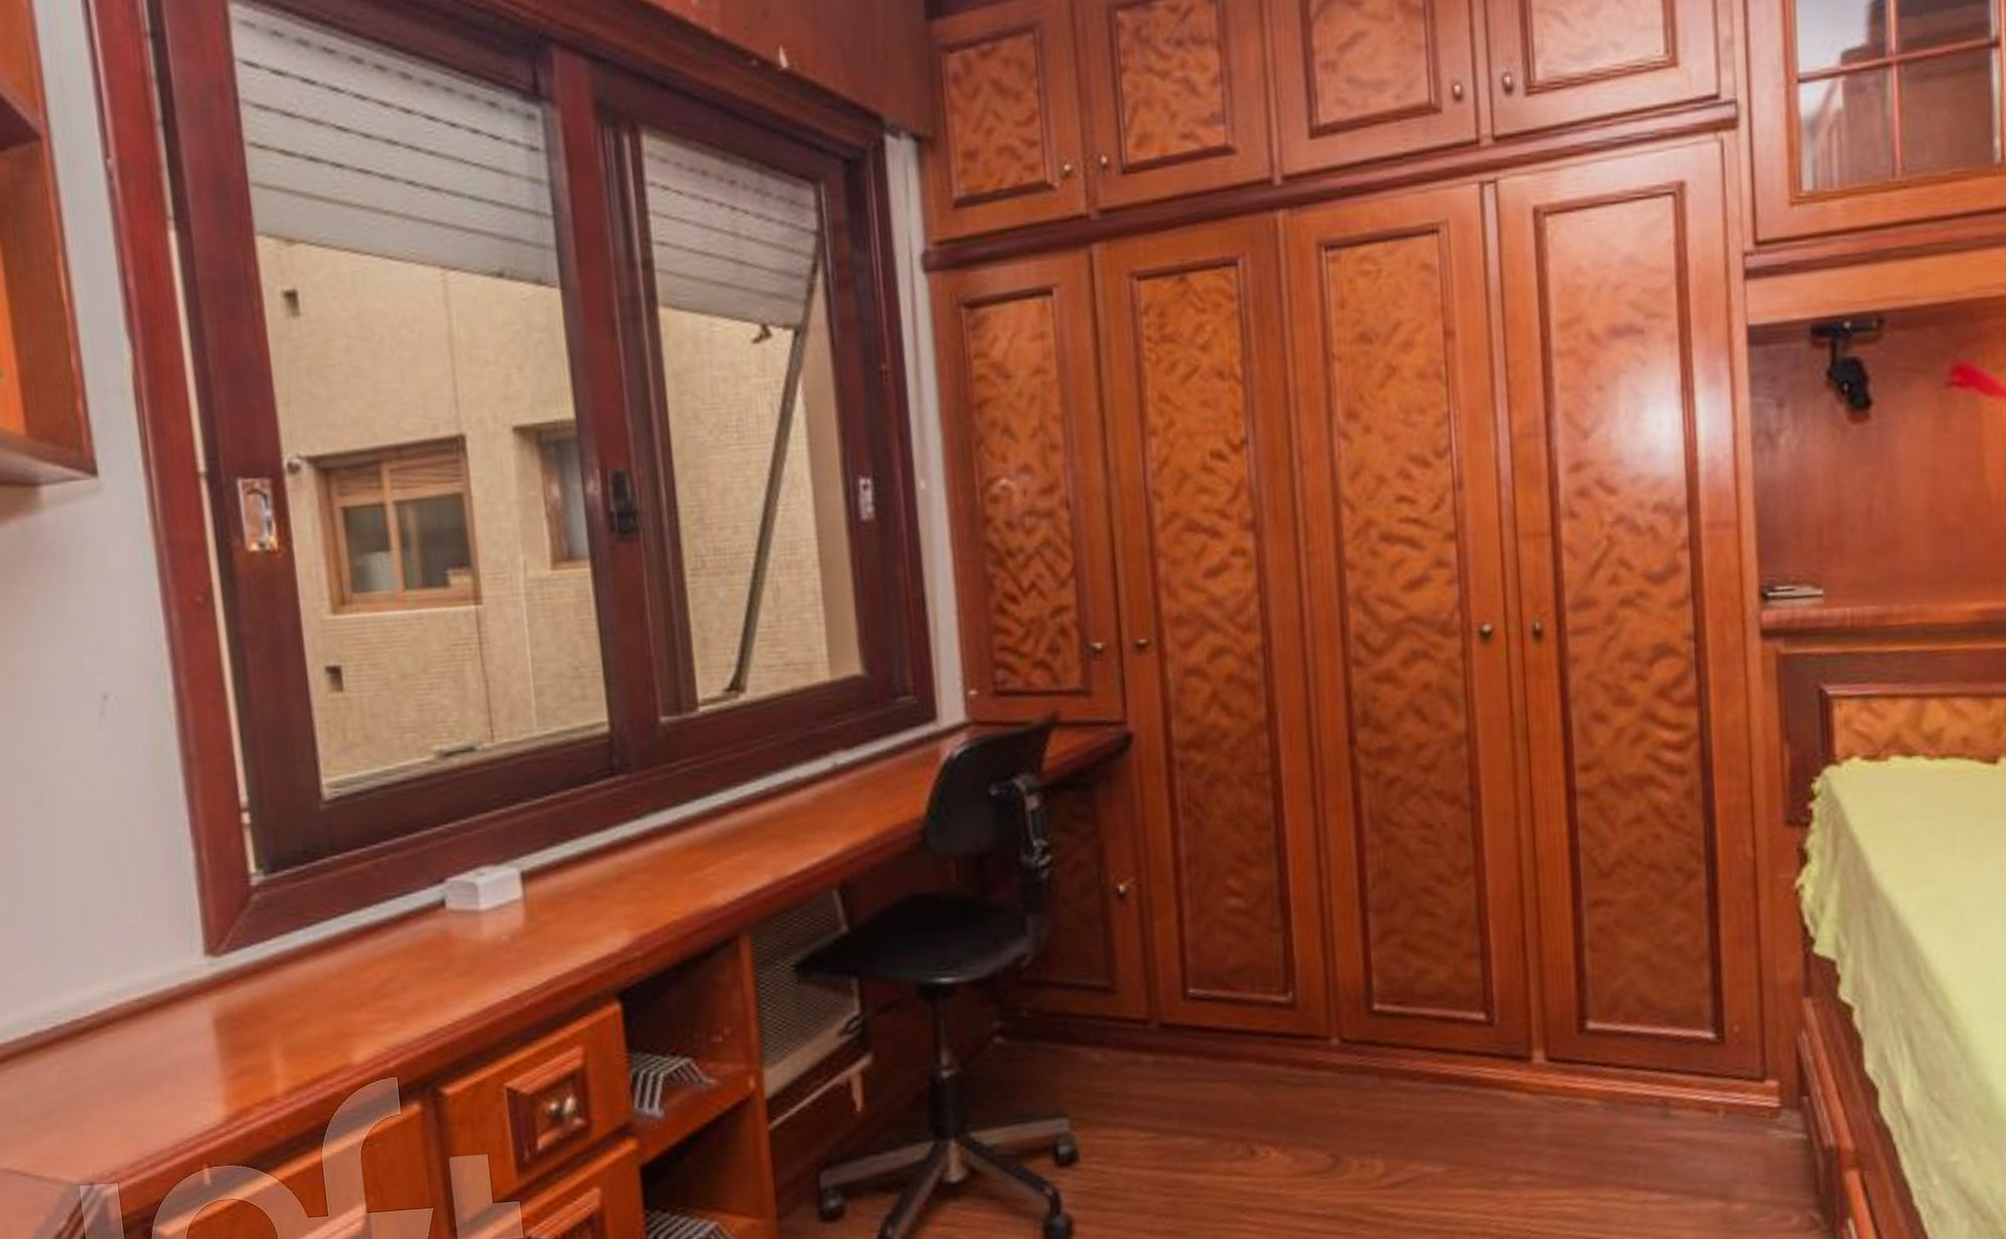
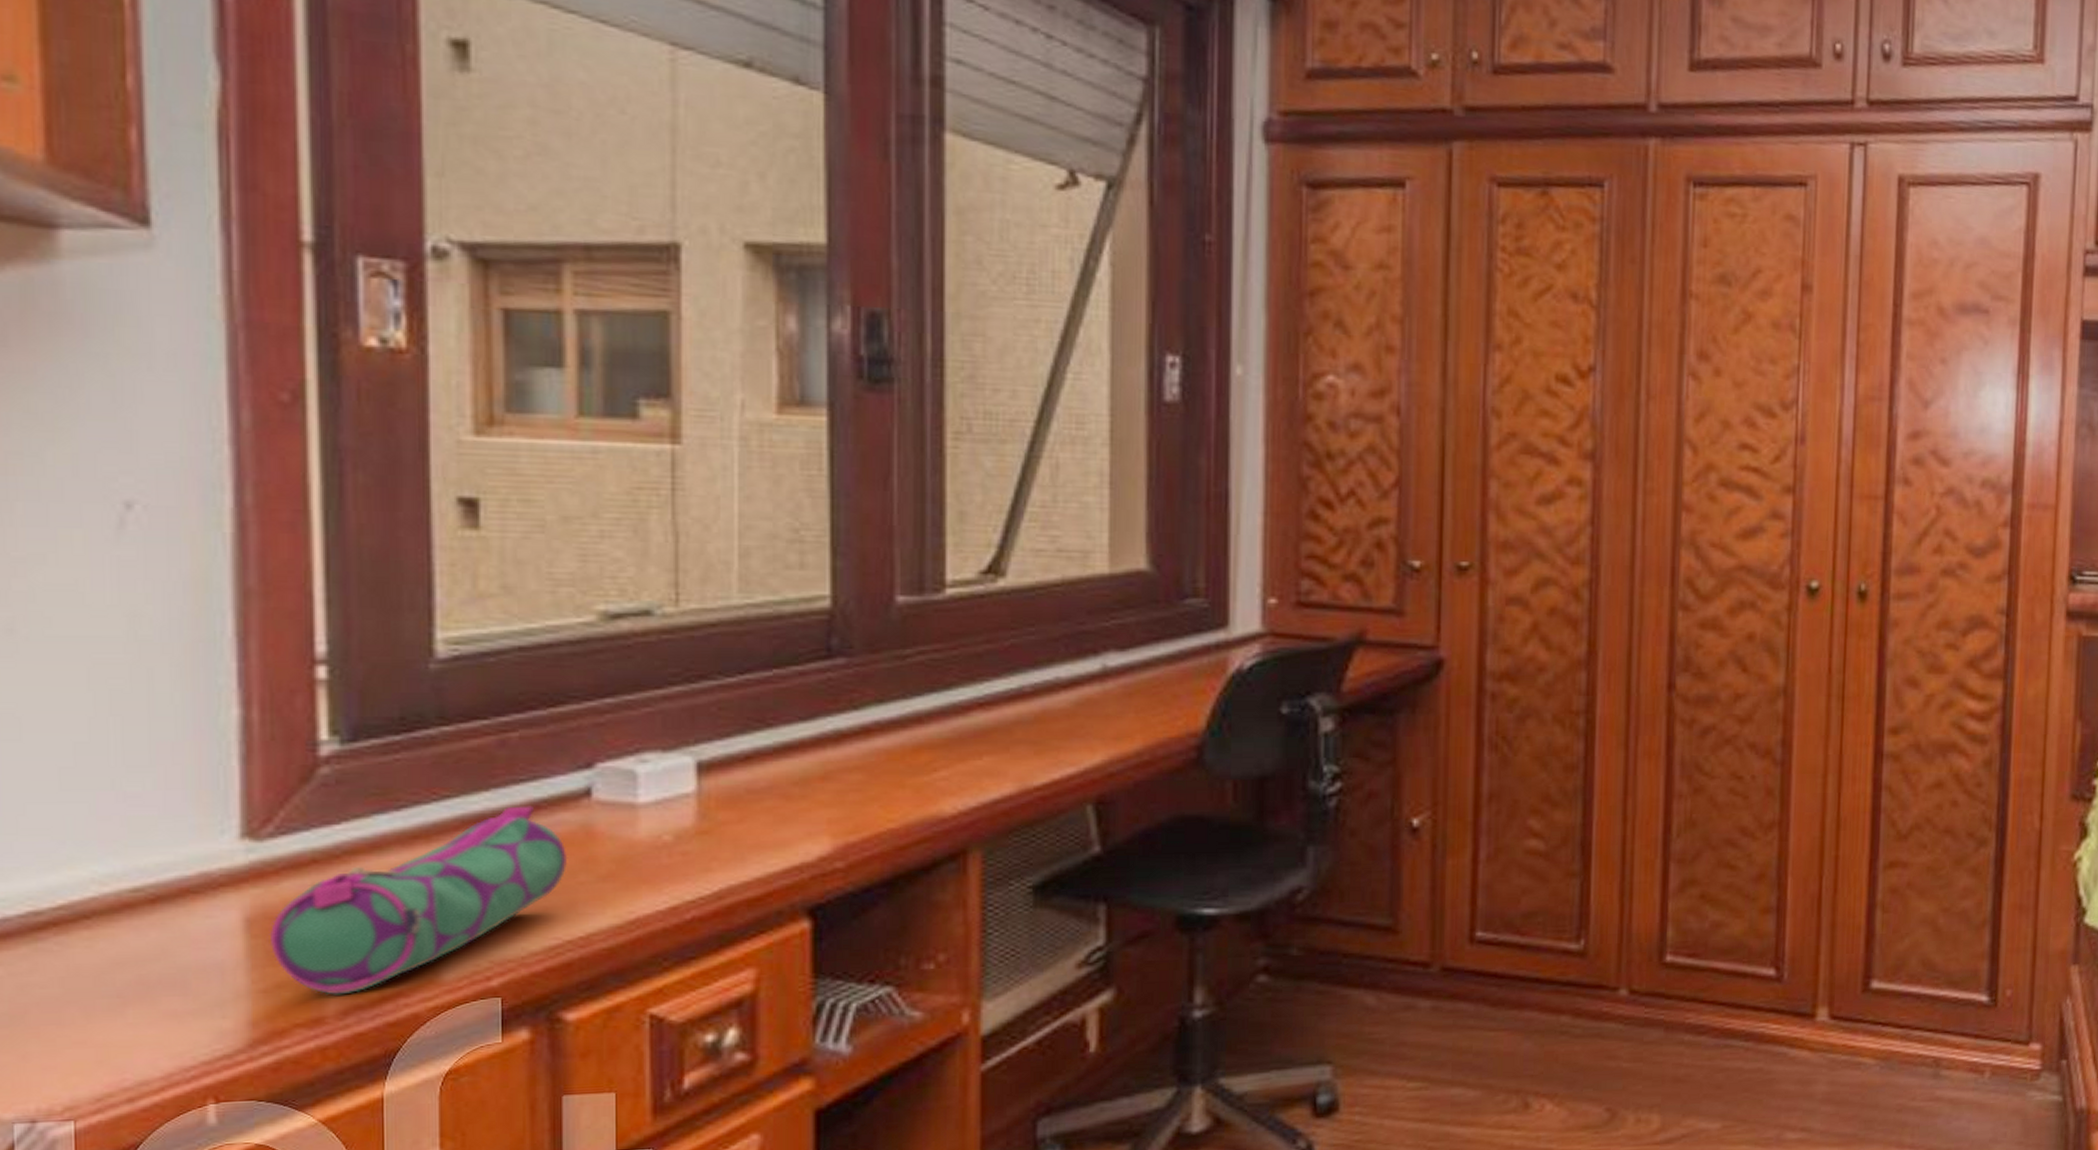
pencil case: none [231,917,434,1079] -> present [269,806,568,995]

